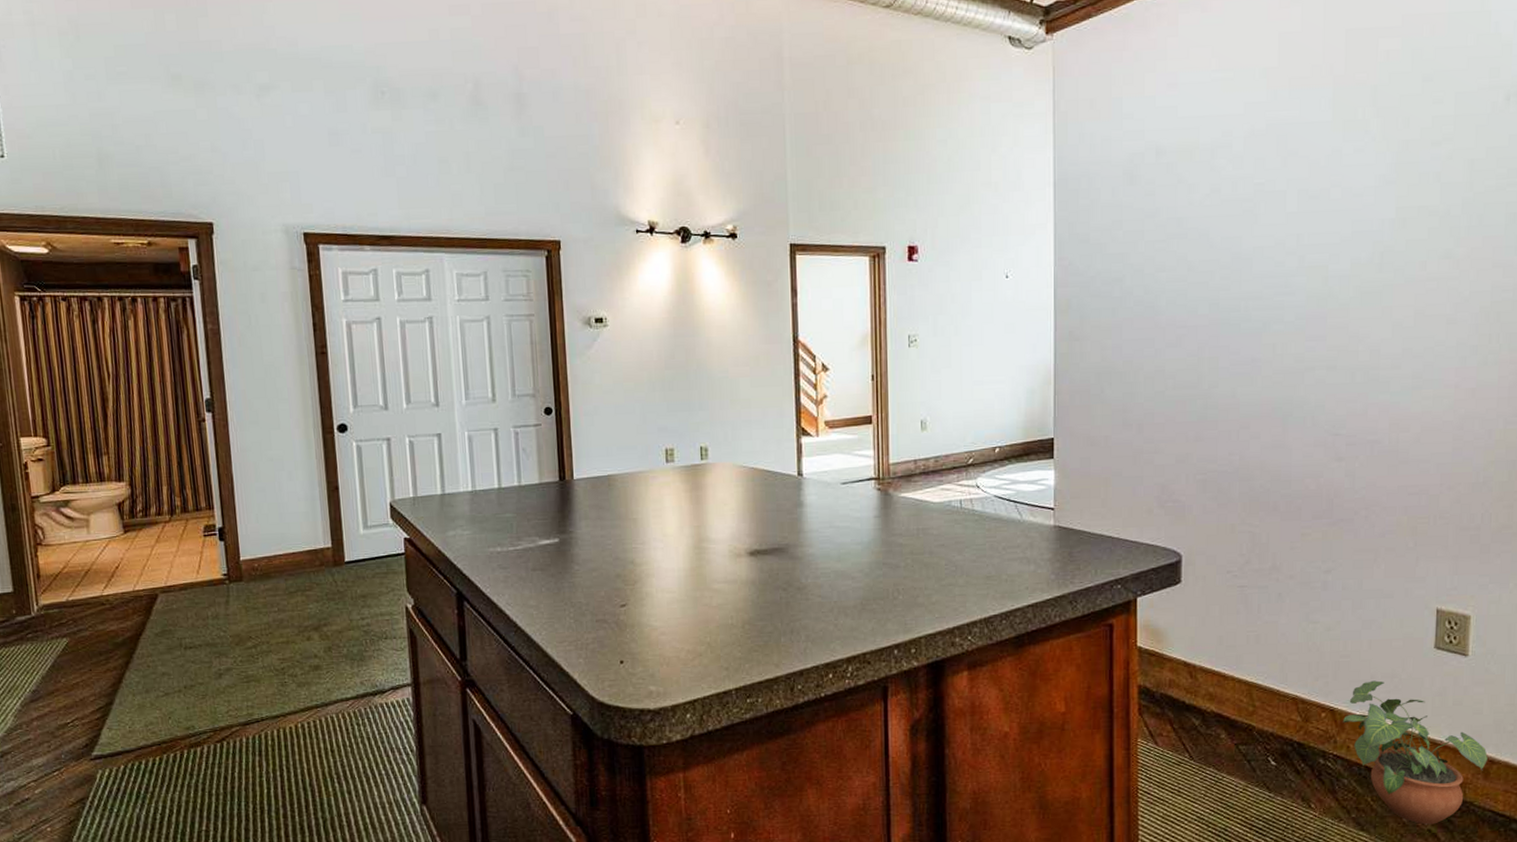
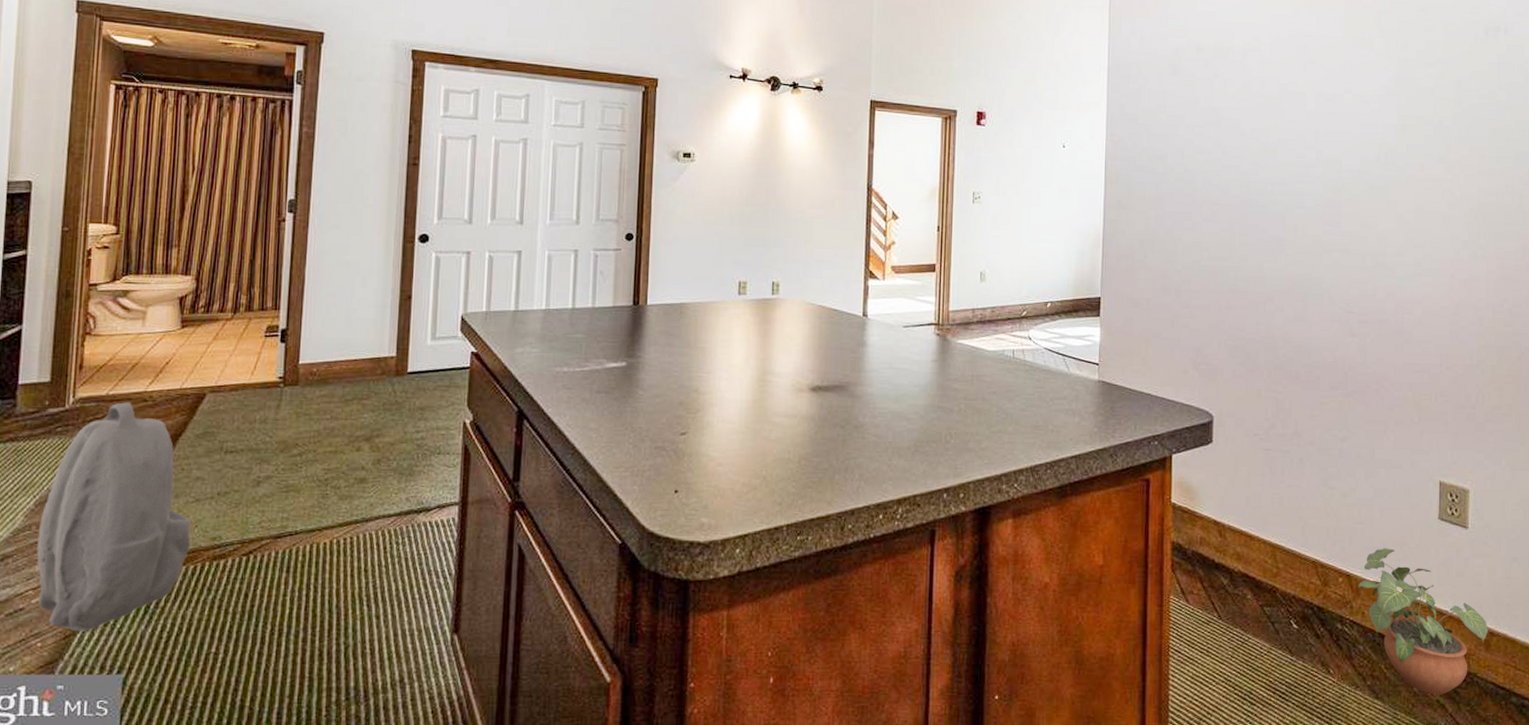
backpack: none [29,607,167,817] -> present [36,402,191,632]

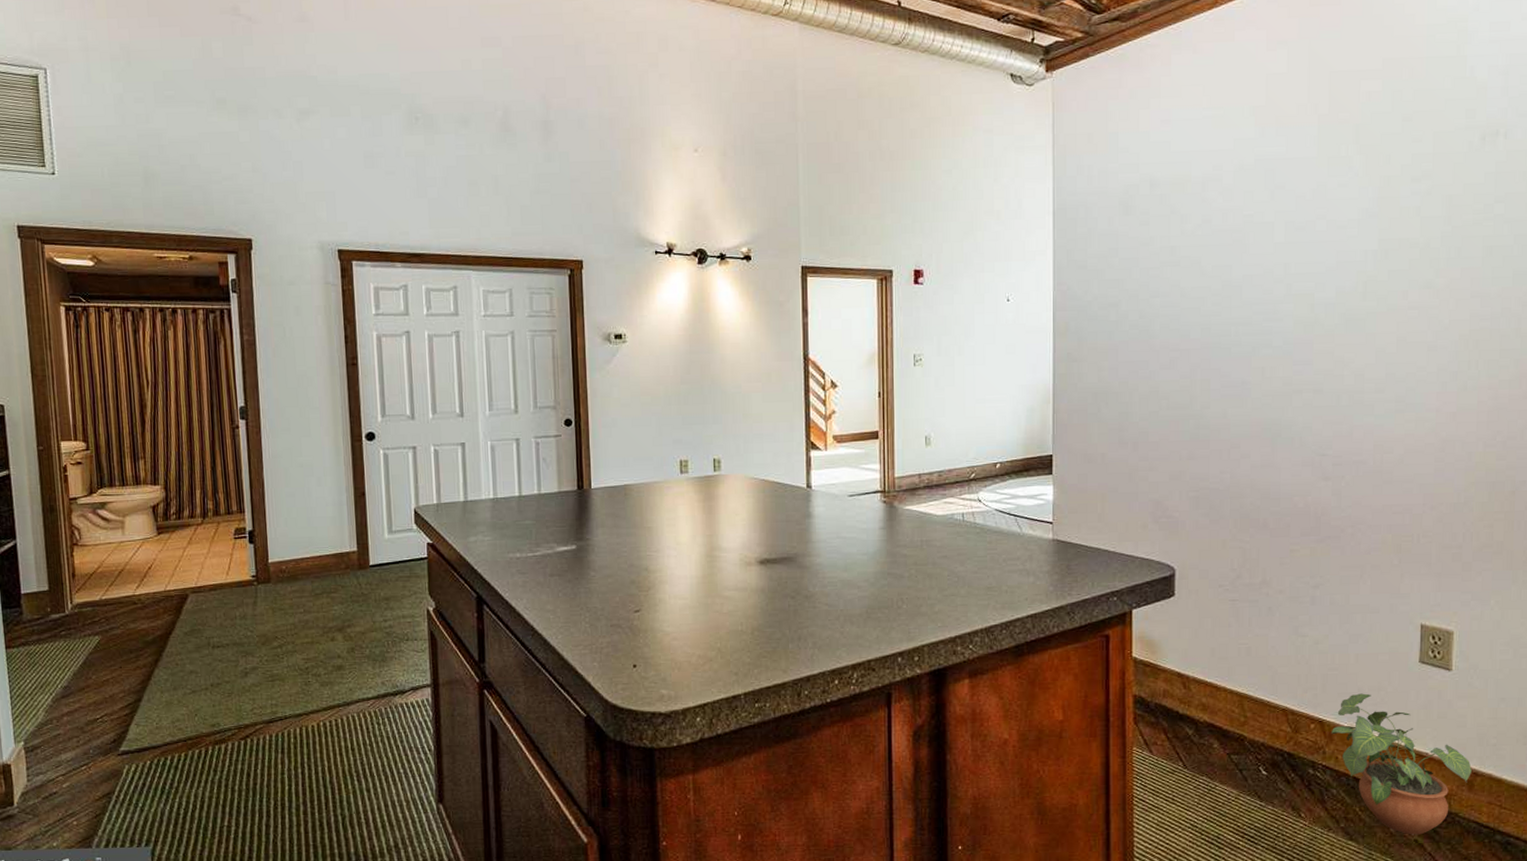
backpack: present [36,402,191,632] -> none [59,605,193,811]

